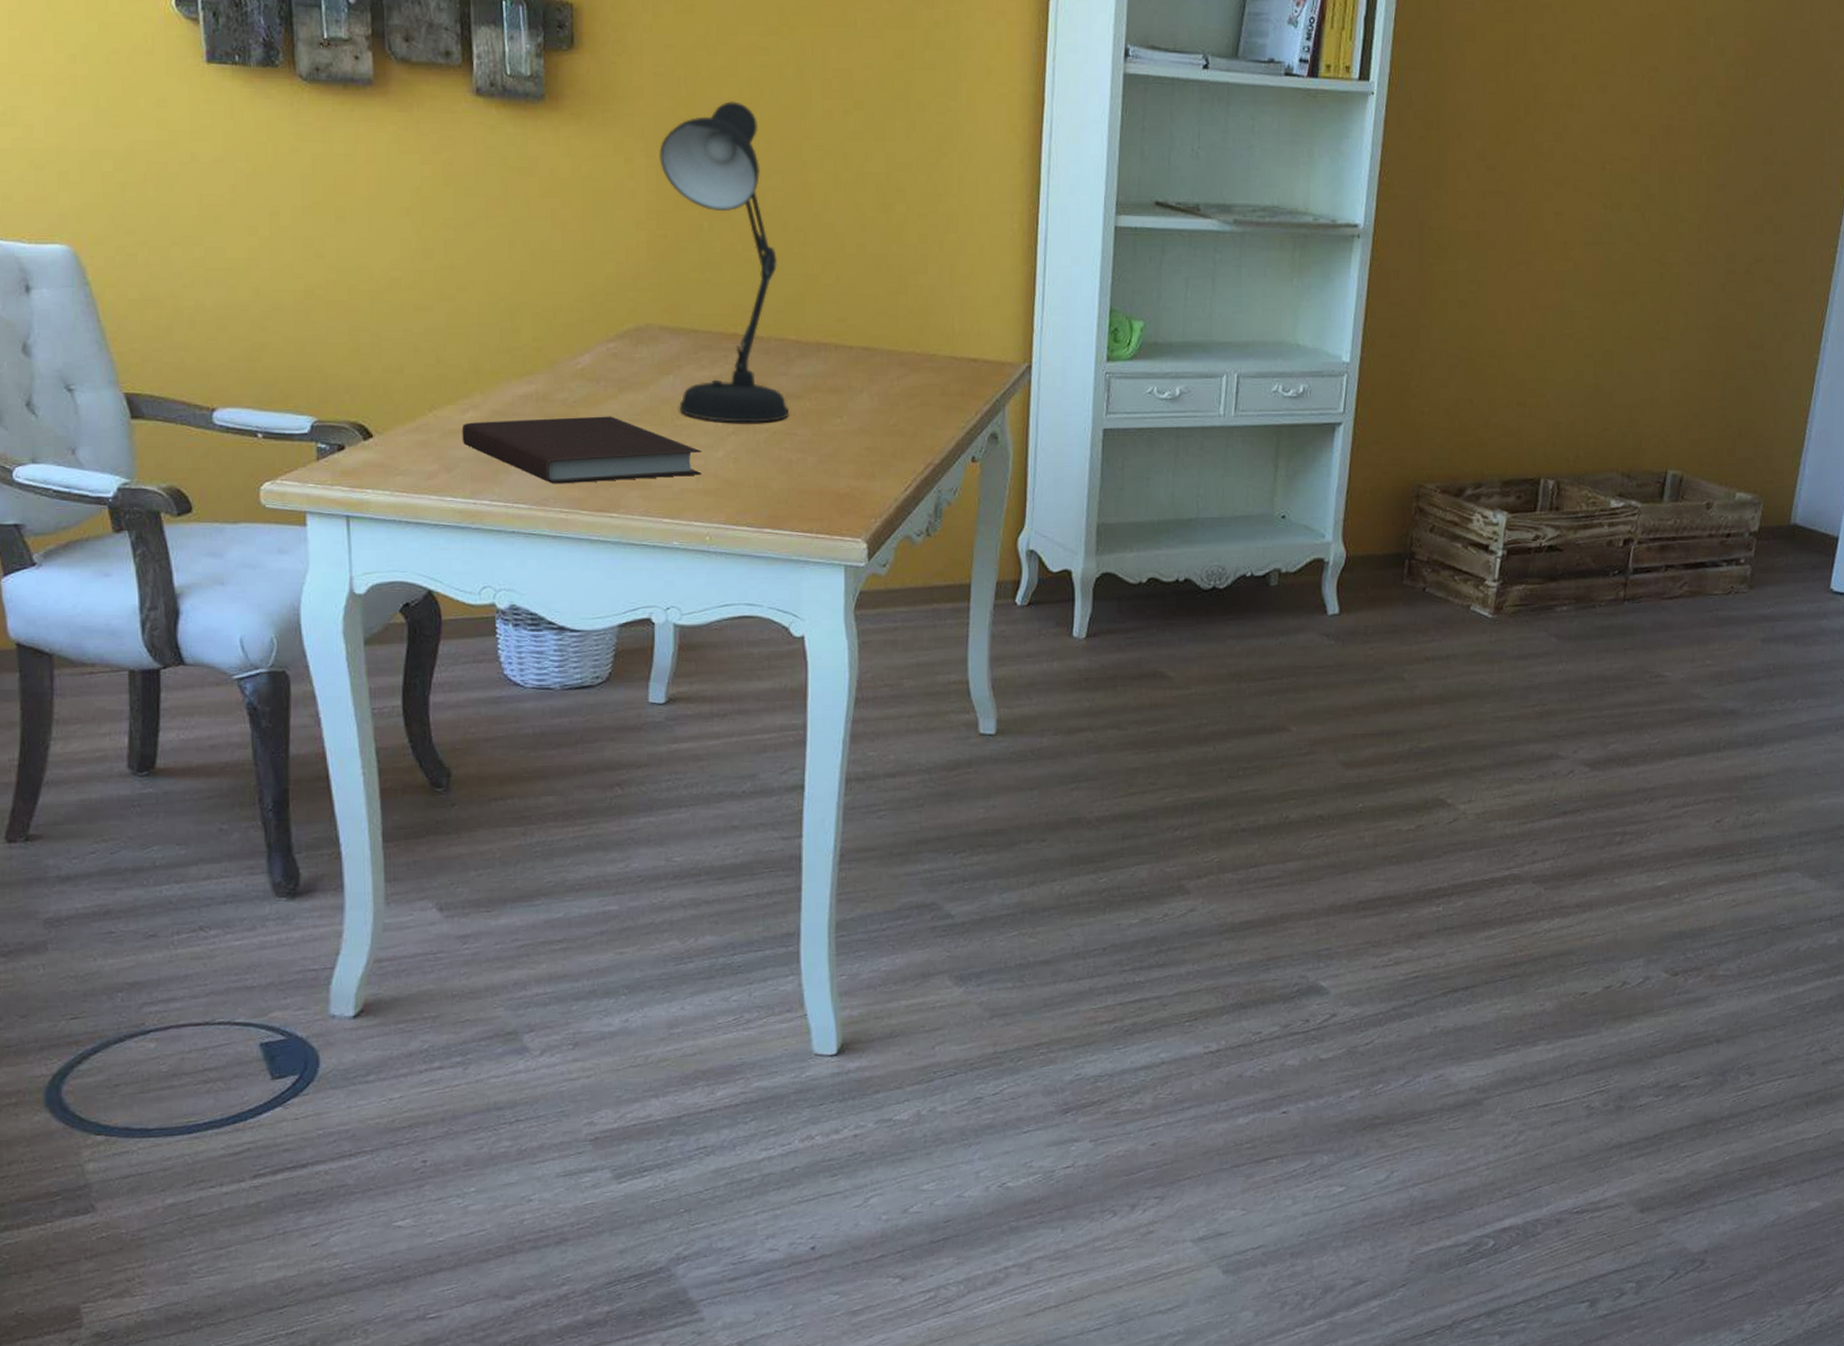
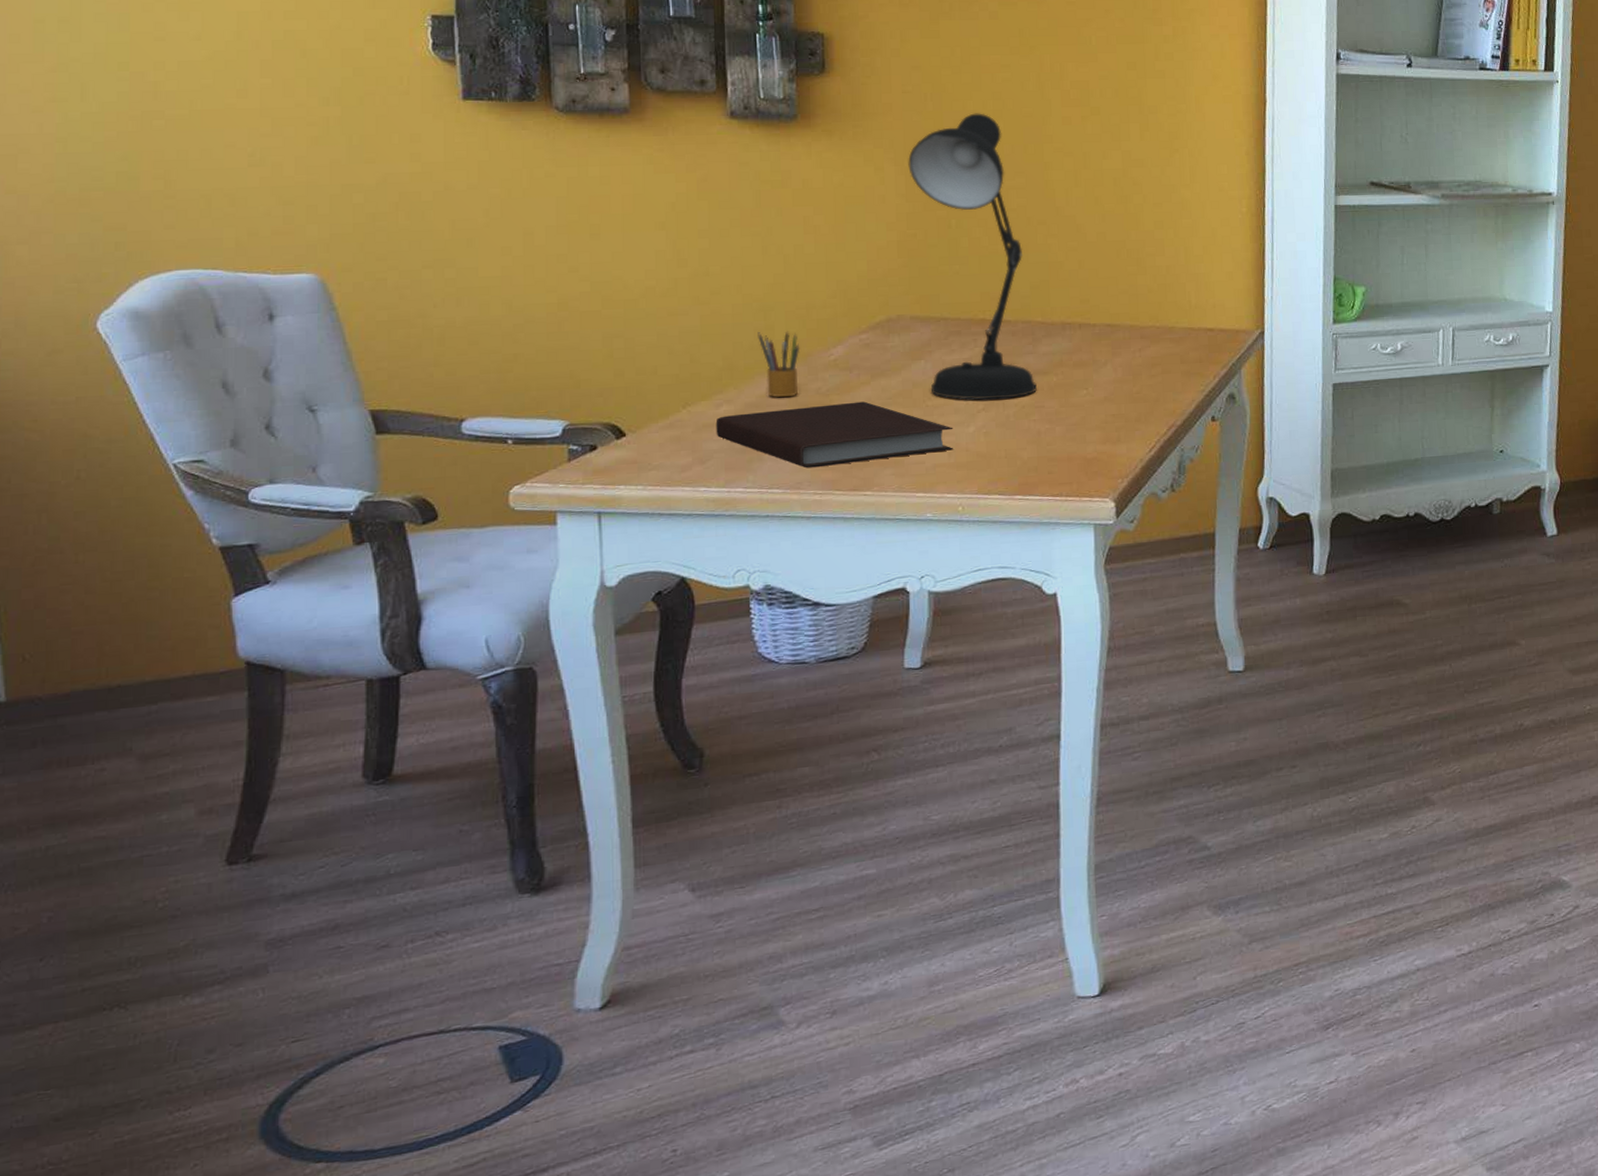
pencil box: none [504,334,547,407] -> present [758,331,800,398]

